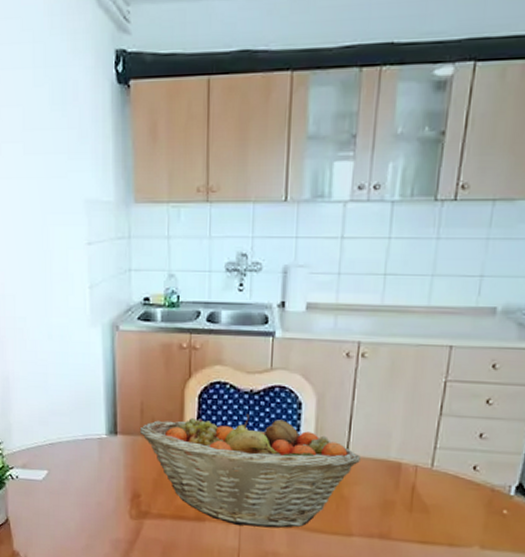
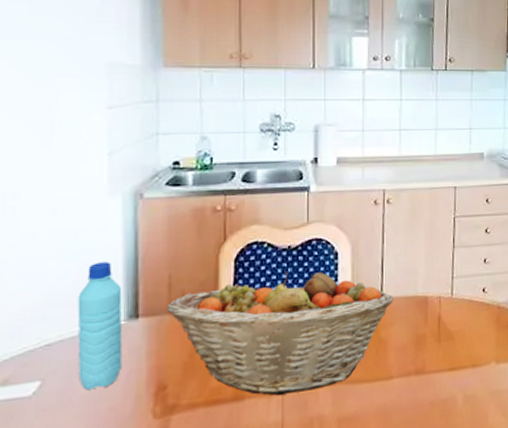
water bottle: none [71,383,105,485] -> present [77,262,123,391]

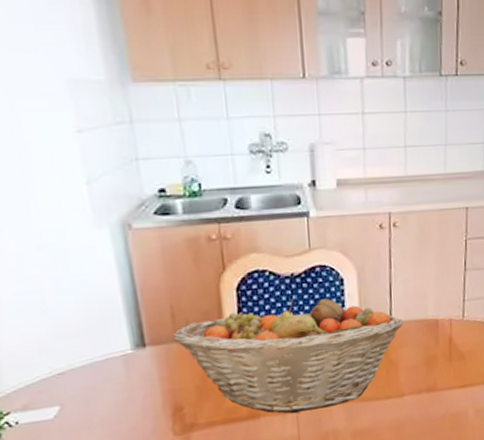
water bottle: present [77,262,123,391] -> none [81,294,137,413]

